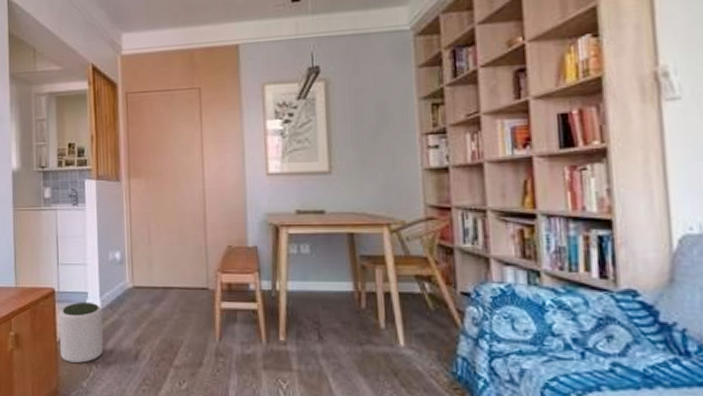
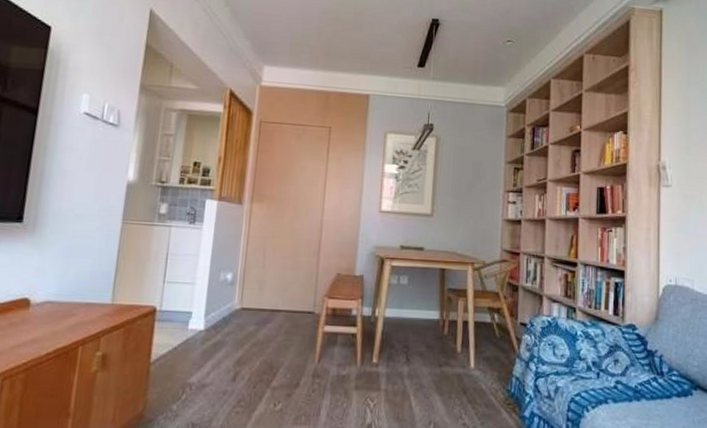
plant pot: present [59,301,103,363] -> none [151,321,205,385]

